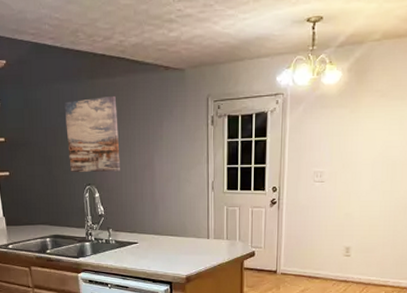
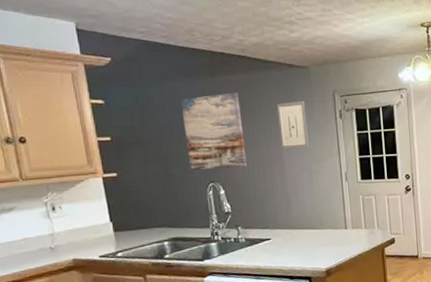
wall art: none [151,105,180,155] -> present [276,100,310,149]

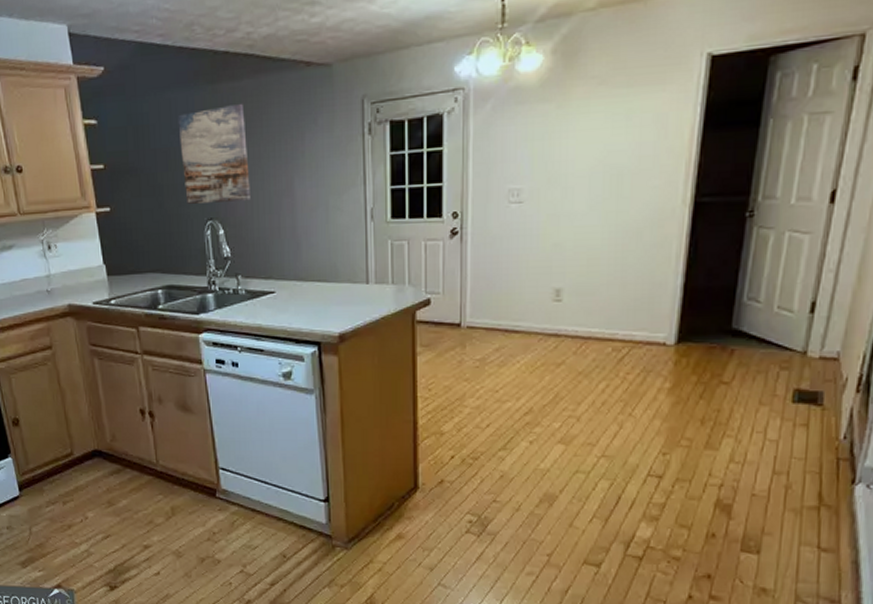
wall art: present [276,100,310,149] -> none [288,111,328,178]

